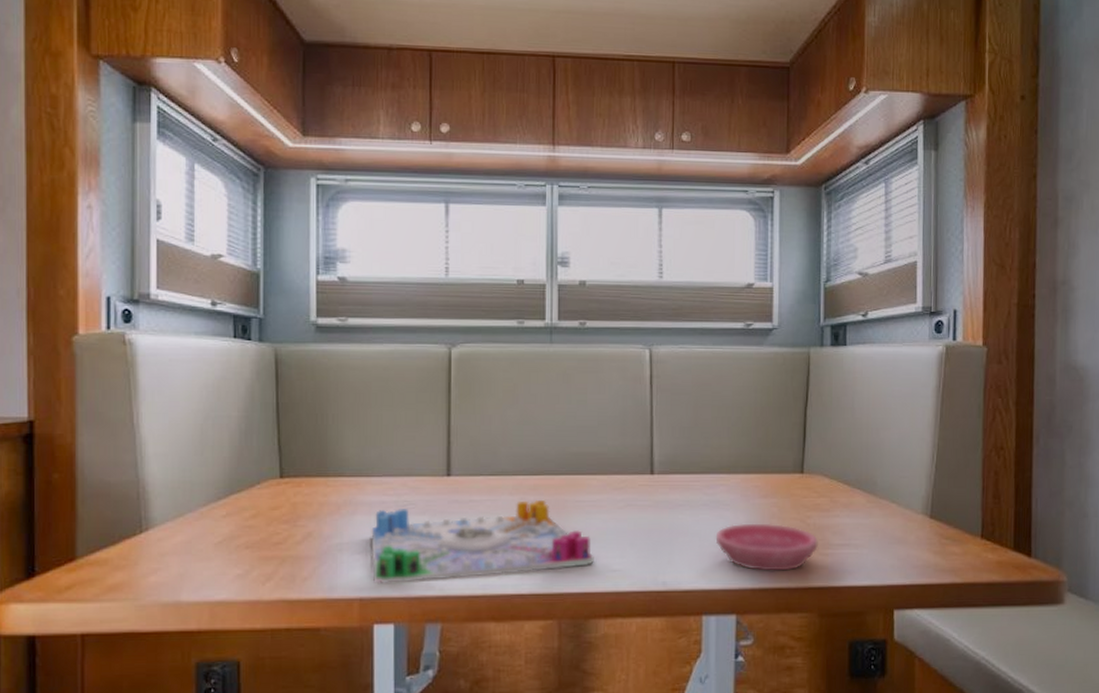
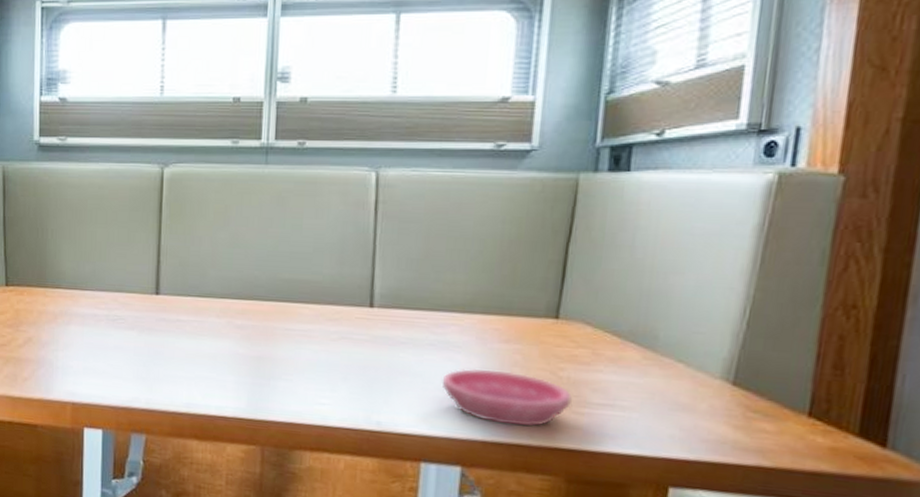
board game: present [371,499,594,583] -> none [83,322,302,396]

